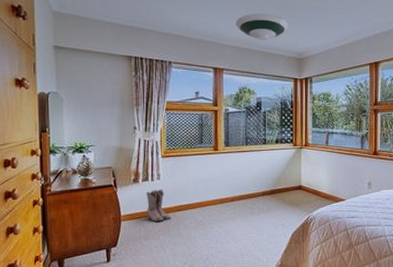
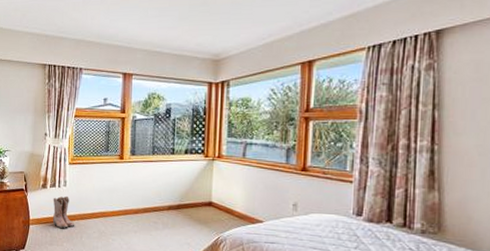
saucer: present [236,13,289,40] -> none [148,12,205,42]

